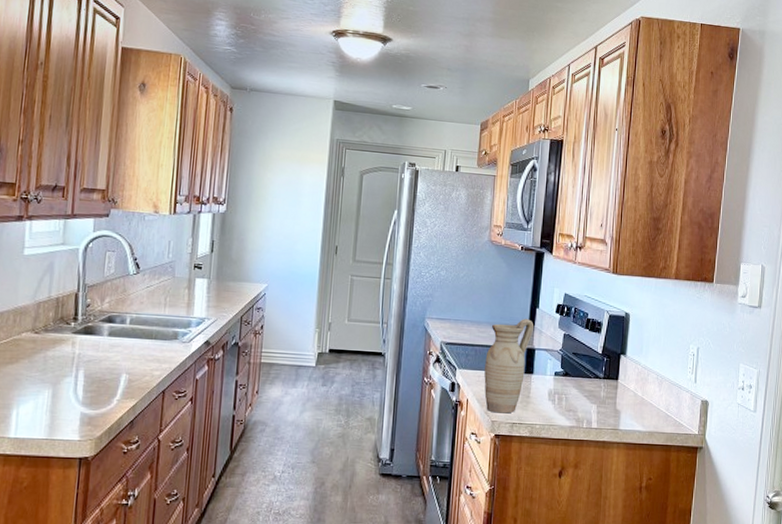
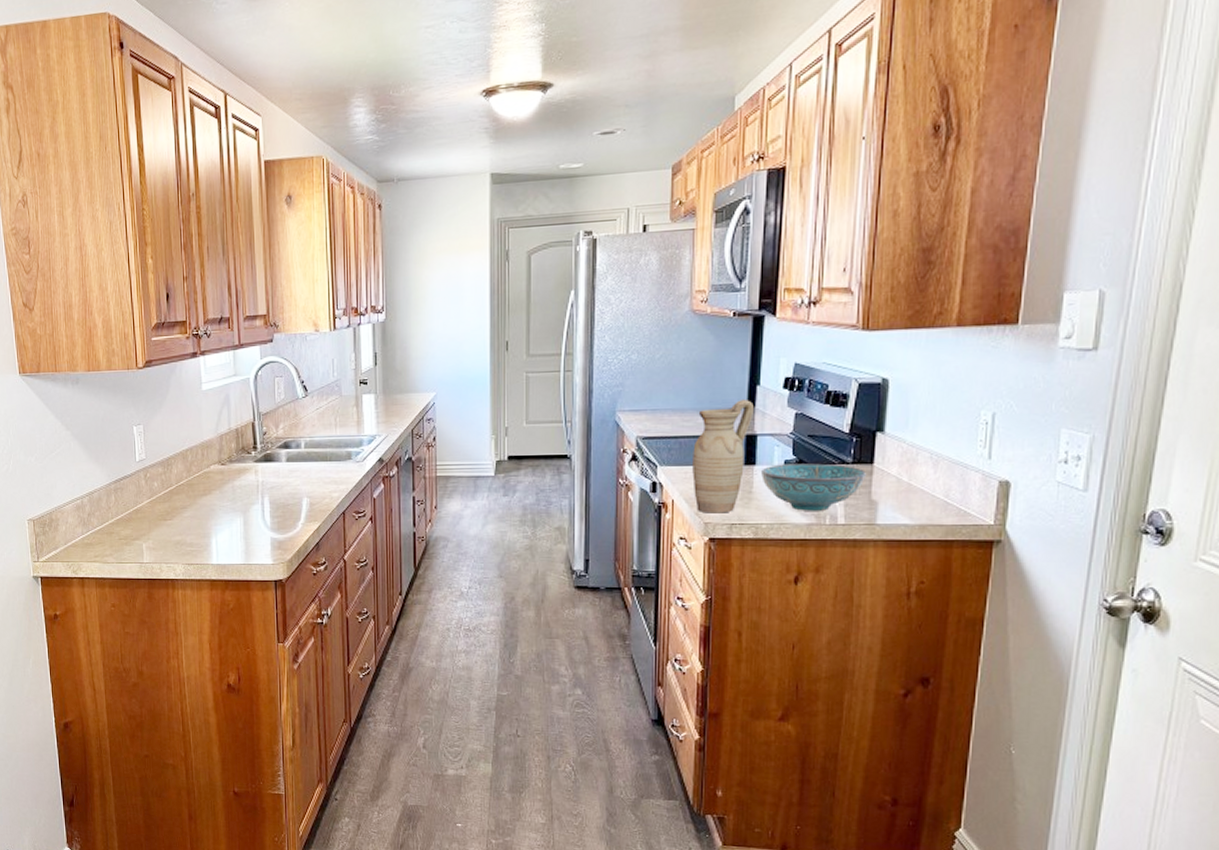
bowl: none [537,375,614,416] -> present [761,463,867,511]

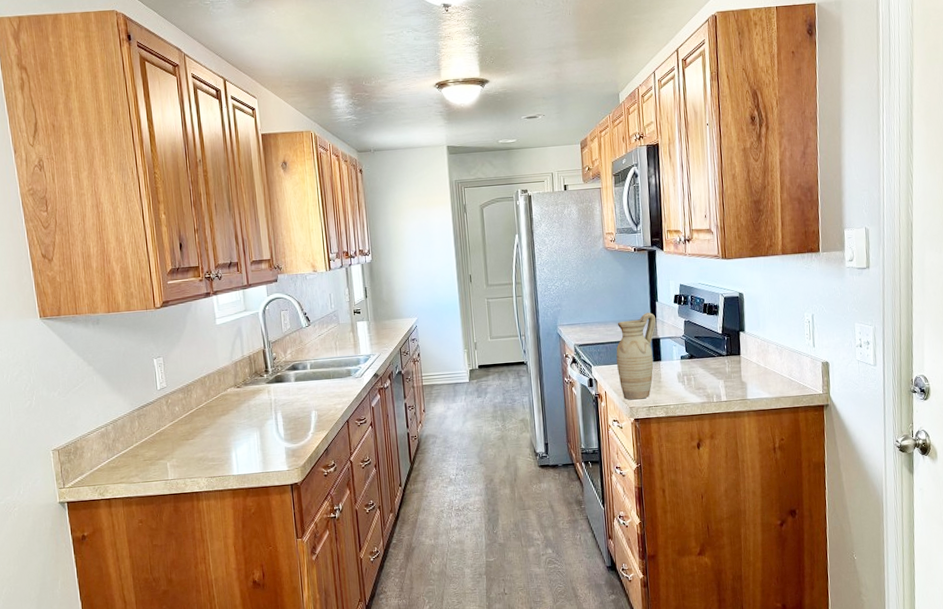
bowl: present [761,463,867,511] -> none [666,357,737,393]

